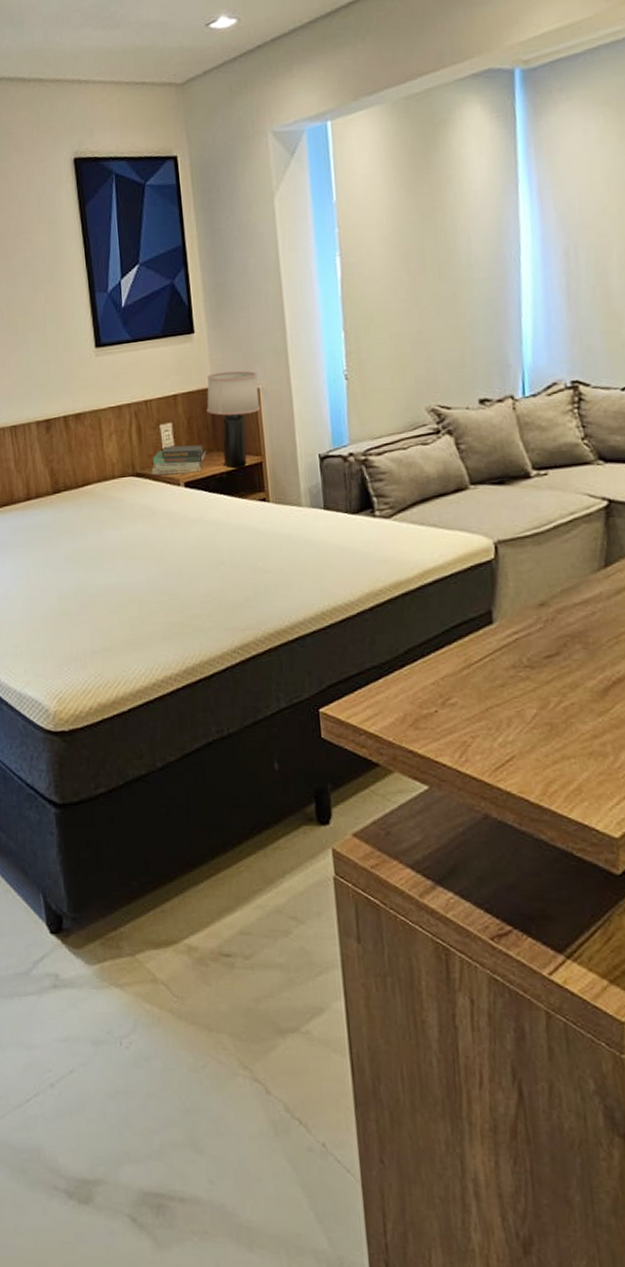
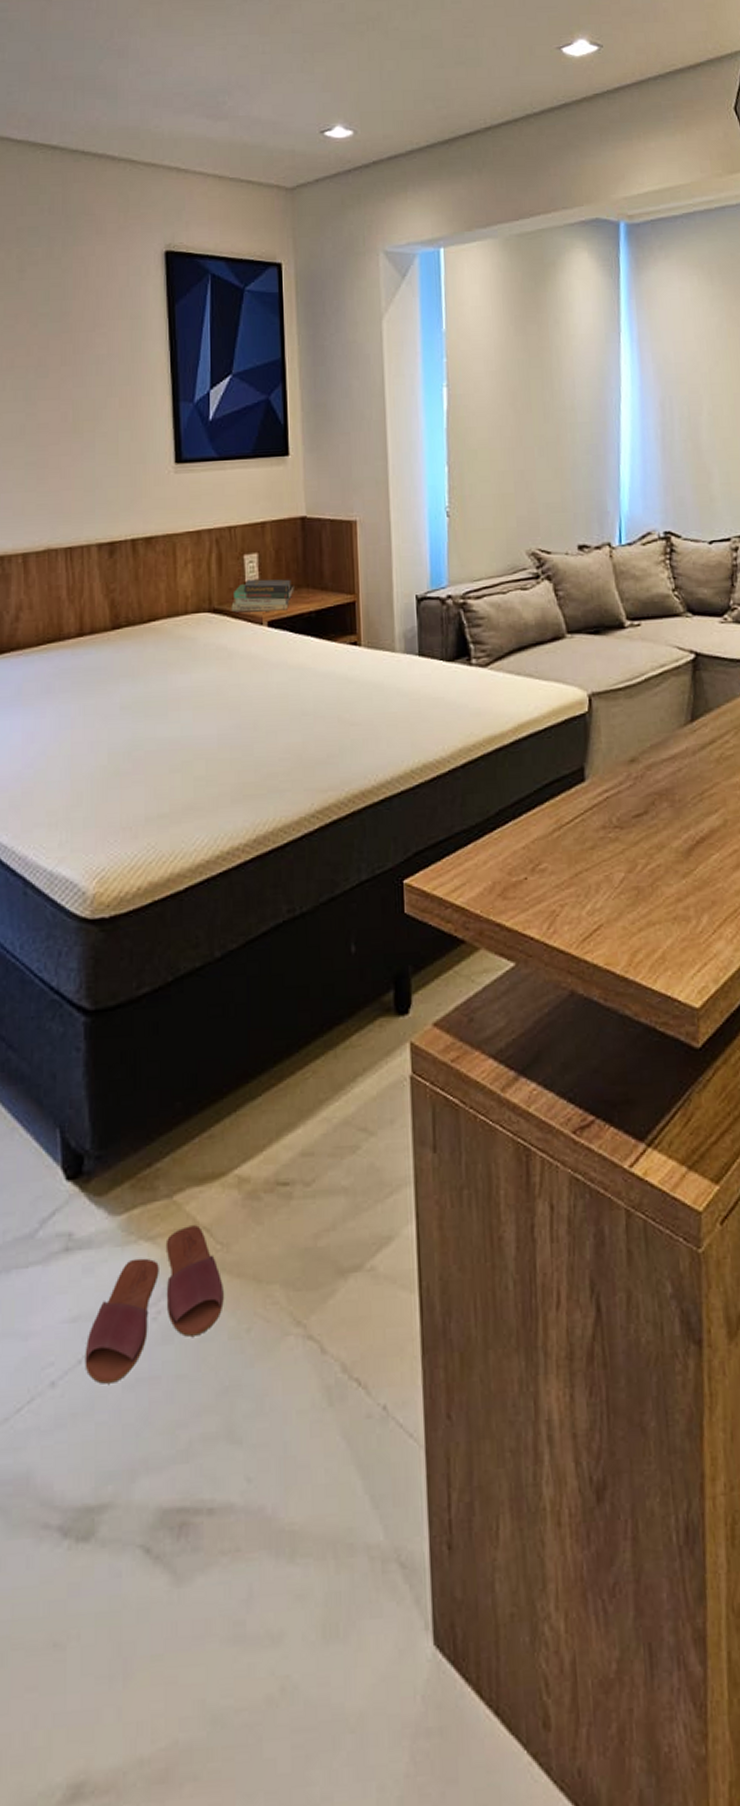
slippers: none [74,980,182,1092] -> present [85,1225,224,1384]
table lamp: present [206,371,260,469] -> none [297,500,356,608]

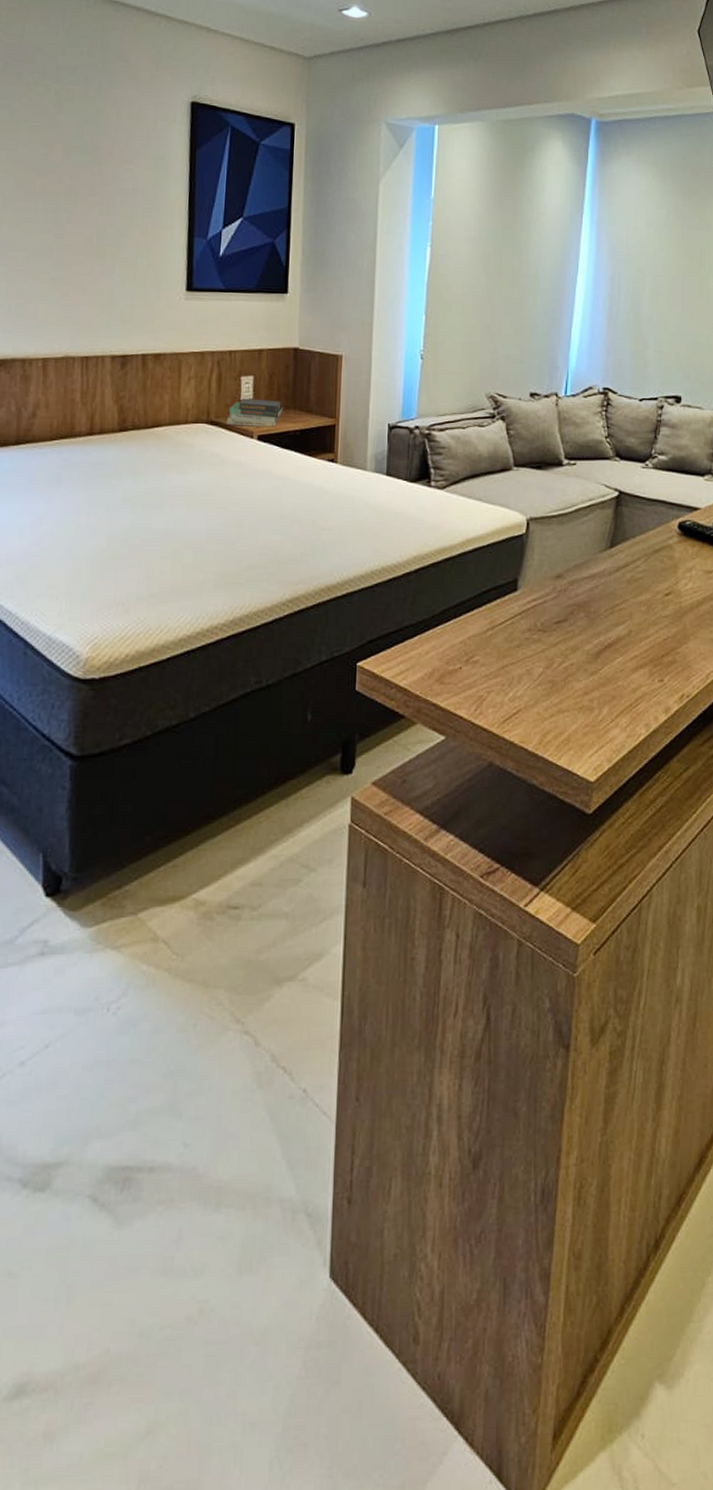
slippers: present [85,1225,224,1384] -> none [51,938,176,1065]

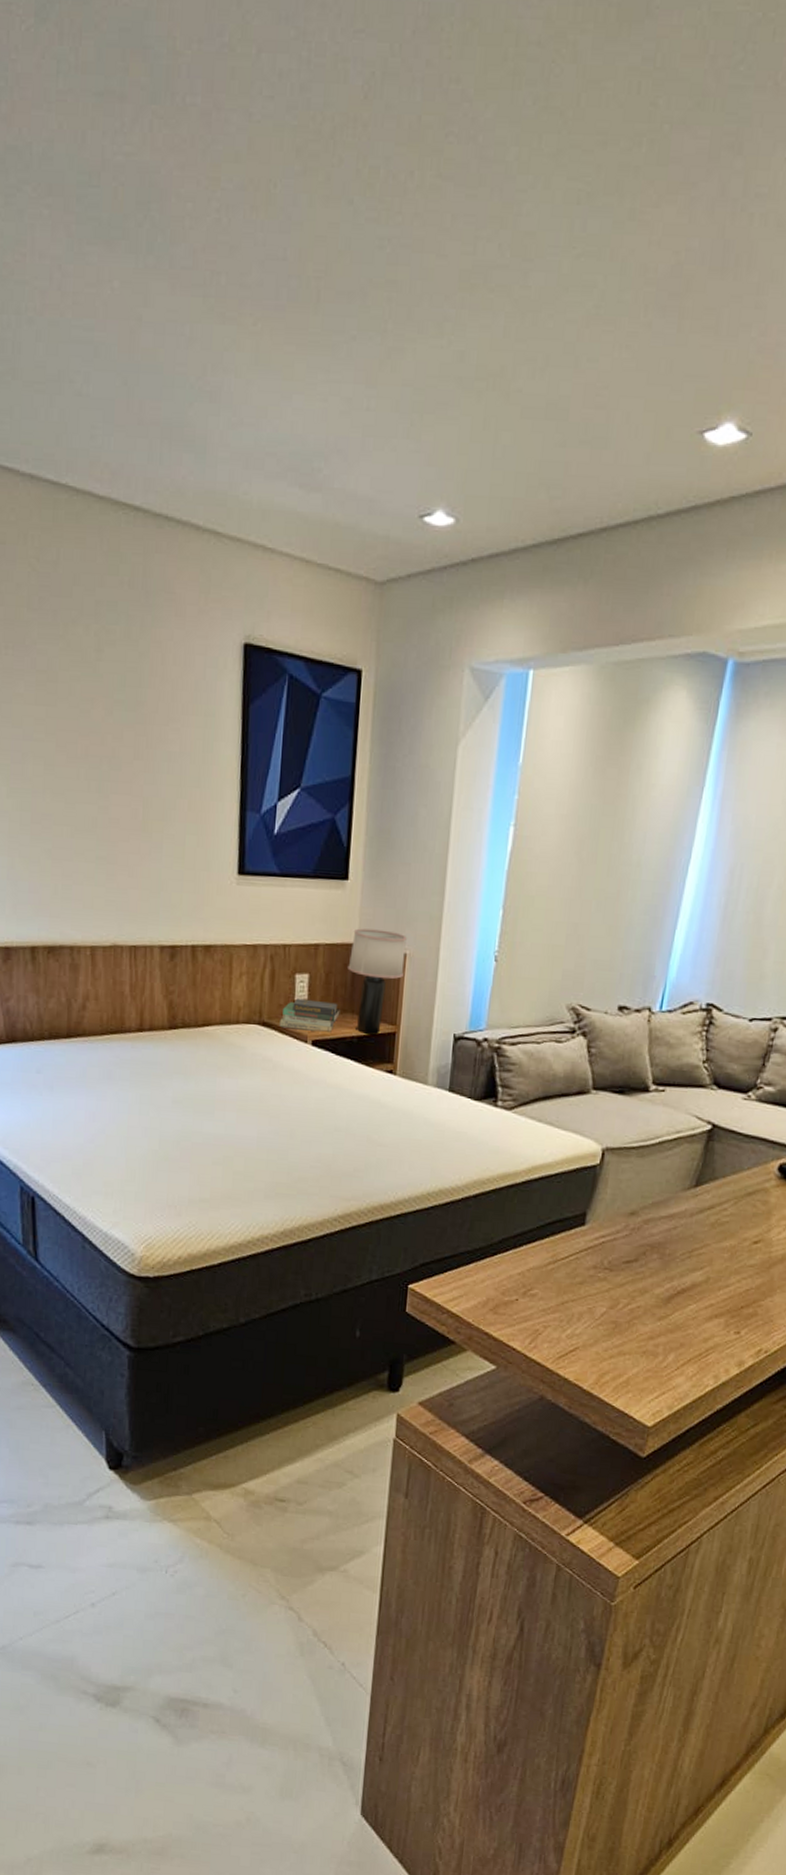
table lamp: none [289,334,342,428] -> present [347,928,407,1035]

